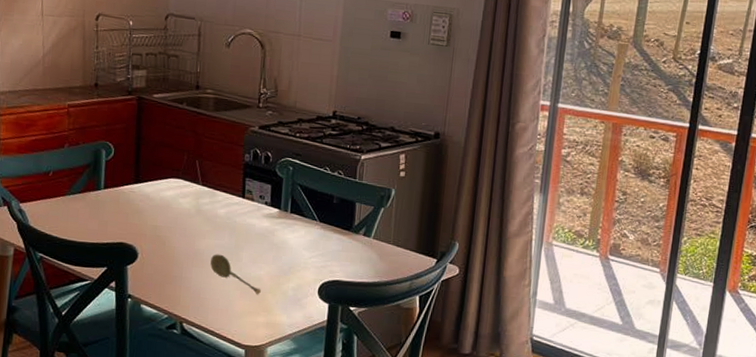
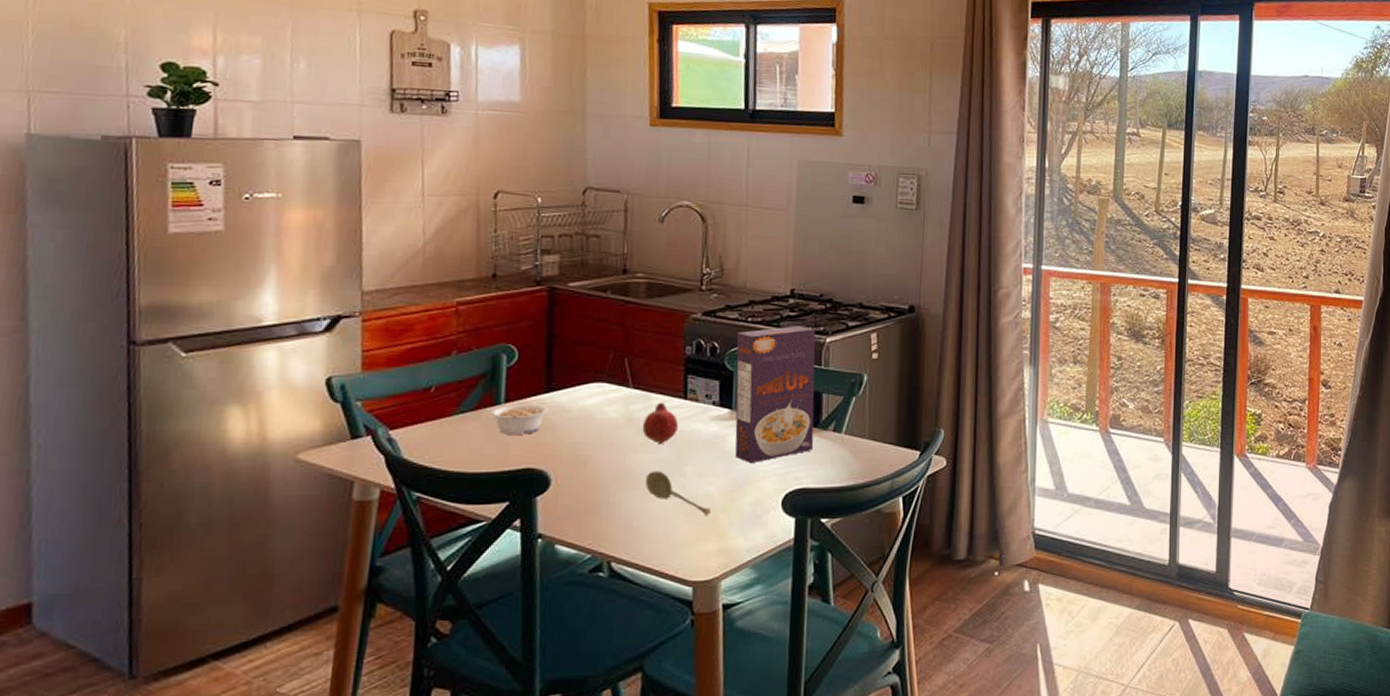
legume: none [94,190,136,216] -> present [491,404,548,435]
fruit: none [208,198,238,234] -> present [642,402,679,445]
cereal box: none [282,143,353,256] -> present [735,326,816,464]

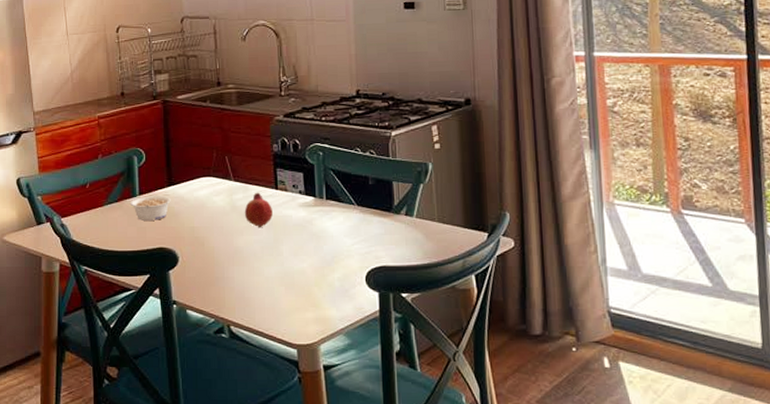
soupspoon: present [646,471,711,517] -> none [251,250,306,289]
cereal box: present [735,326,816,464] -> none [313,122,389,244]

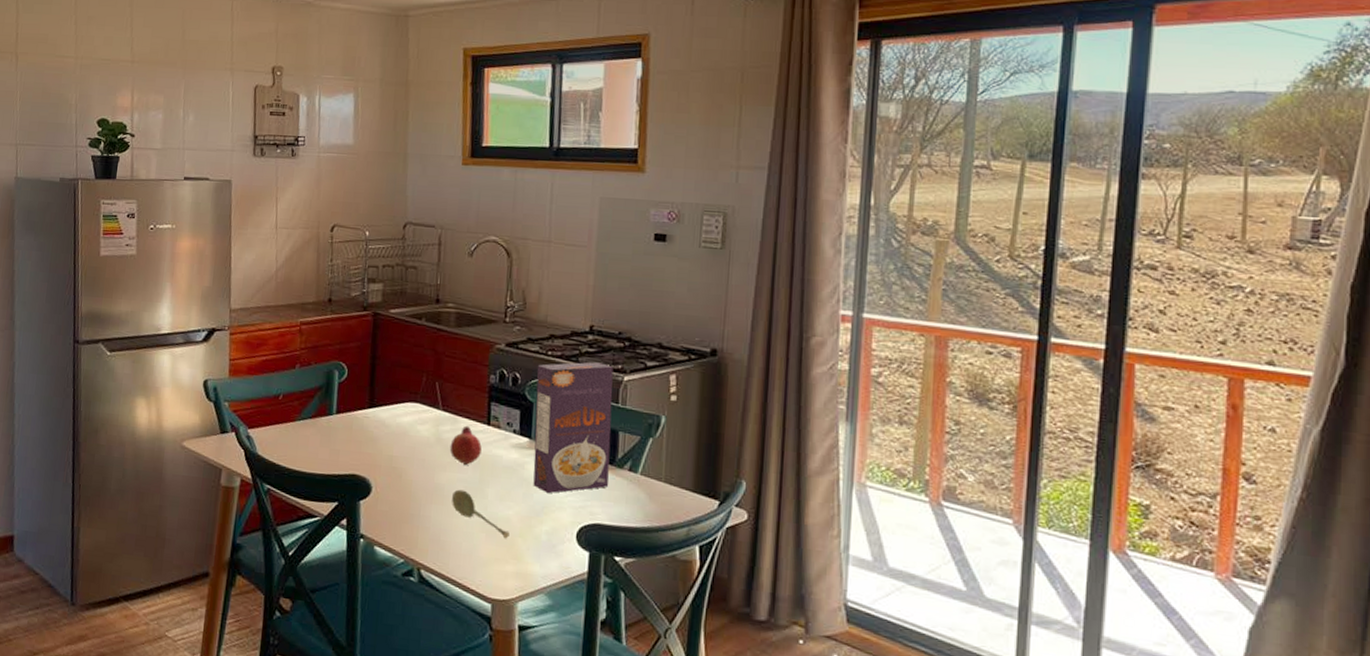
legume: present [130,196,171,221] -> none [325,415,371,444]
soupspoon: none [251,250,306,289] -> present [452,489,510,539]
cereal box: none [313,122,389,244] -> present [533,362,614,494]

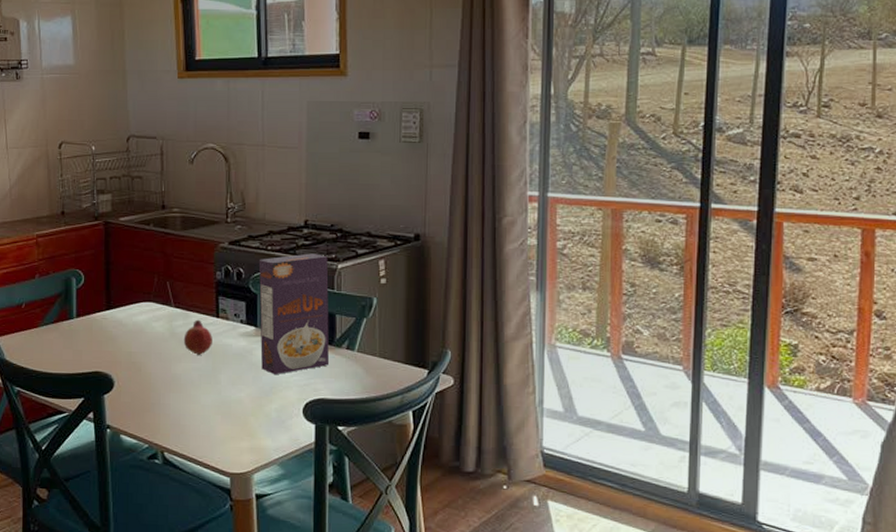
soupspoon: present [452,489,510,539] -> none [188,378,243,419]

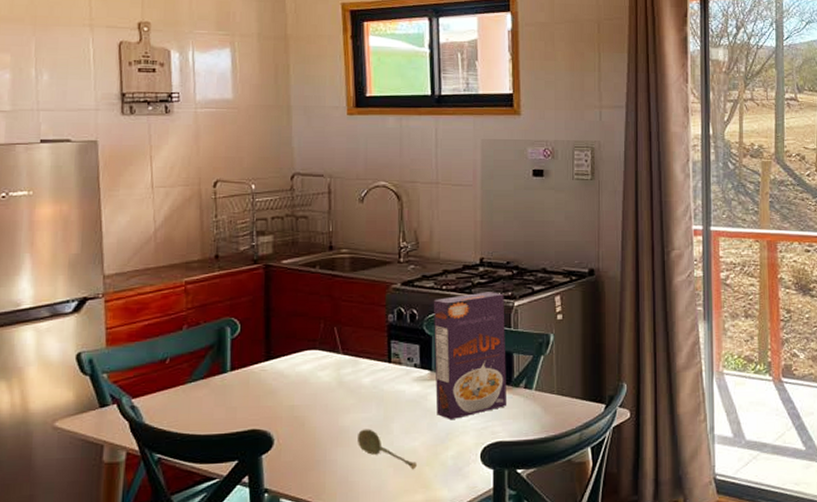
fruit: present [183,319,214,356] -> none [352,366,385,405]
soupspoon: none [188,378,243,419] -> present [358,429,417,470]

